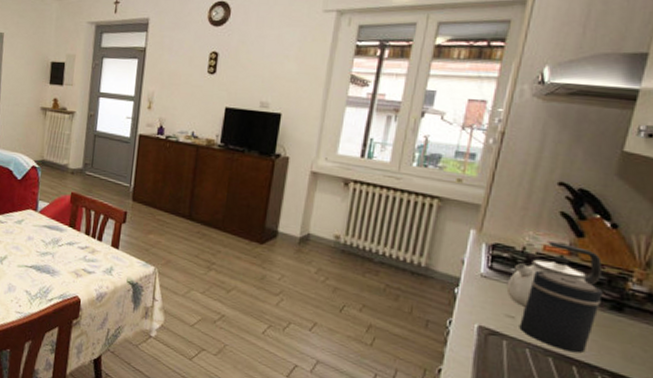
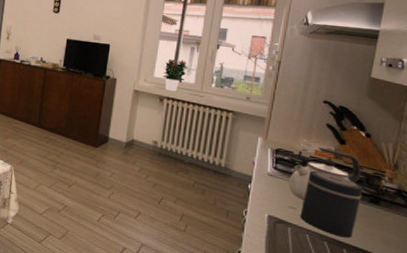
potted flower: none [350,131,382,173] -> present [163,59,187,92]

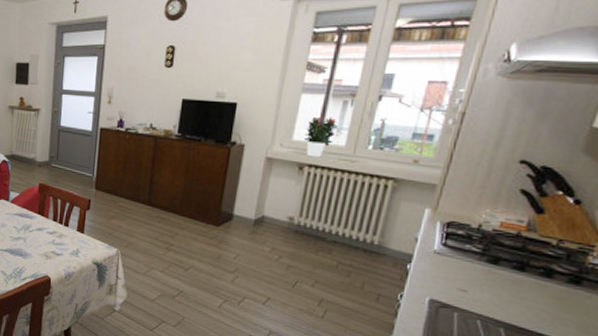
kettle: present [288,148,362,208] -> none [459,219,562,290]
cylinder: present [300,170,363,238] -> none [471,246,561,324]

